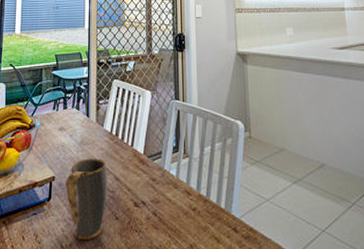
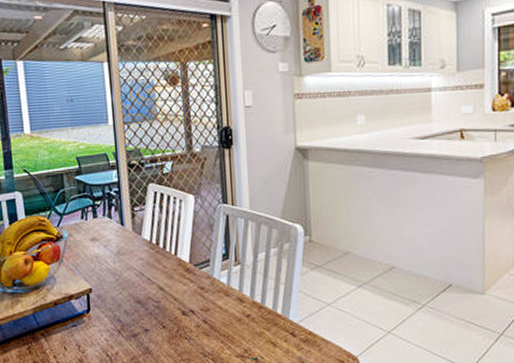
mug: present [66,158,108,241] -> none [105,269,152,349]

